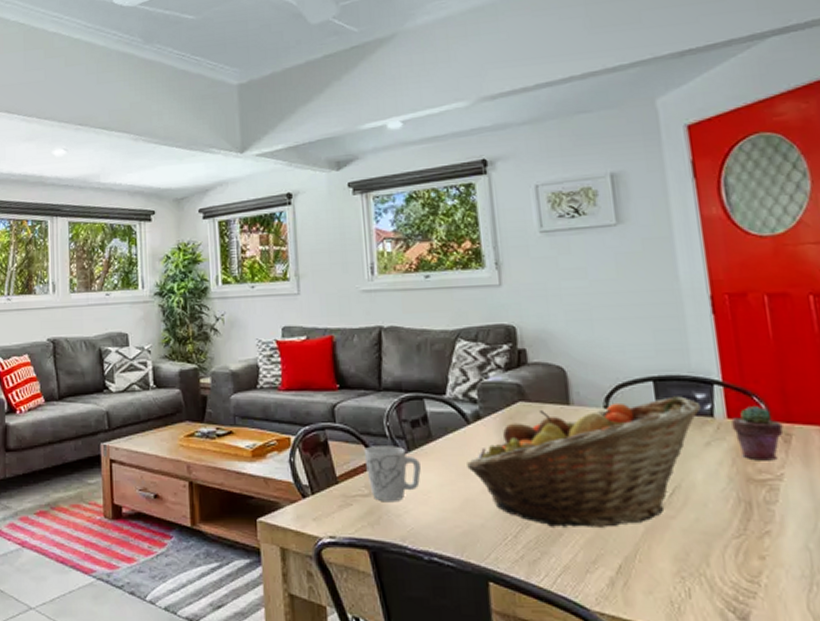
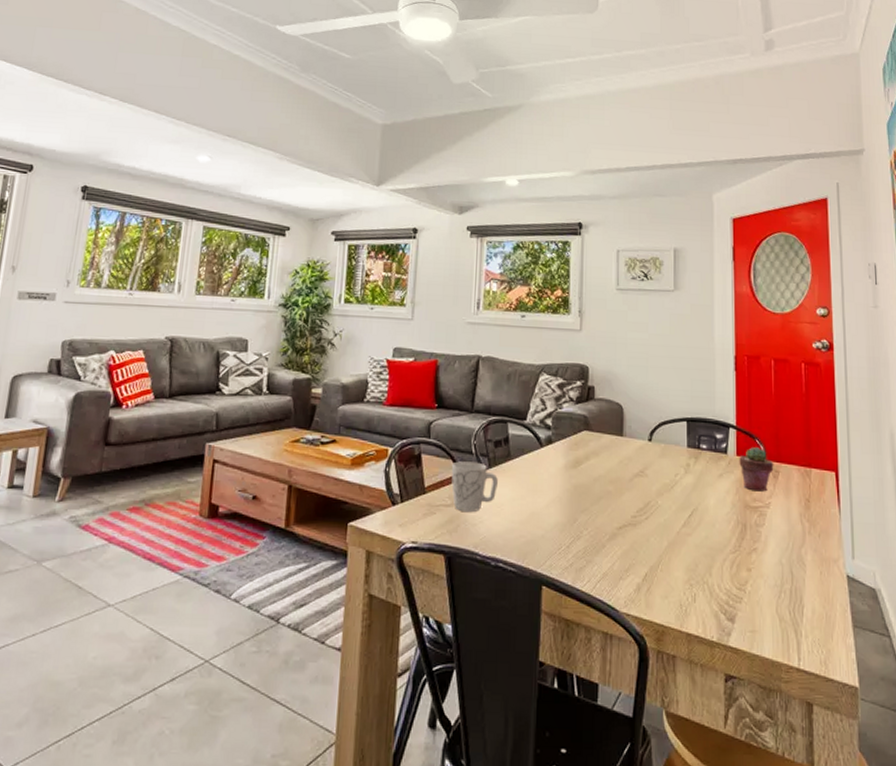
fruit basket: present [467,396,701,527] -> none [536,435,719,541]

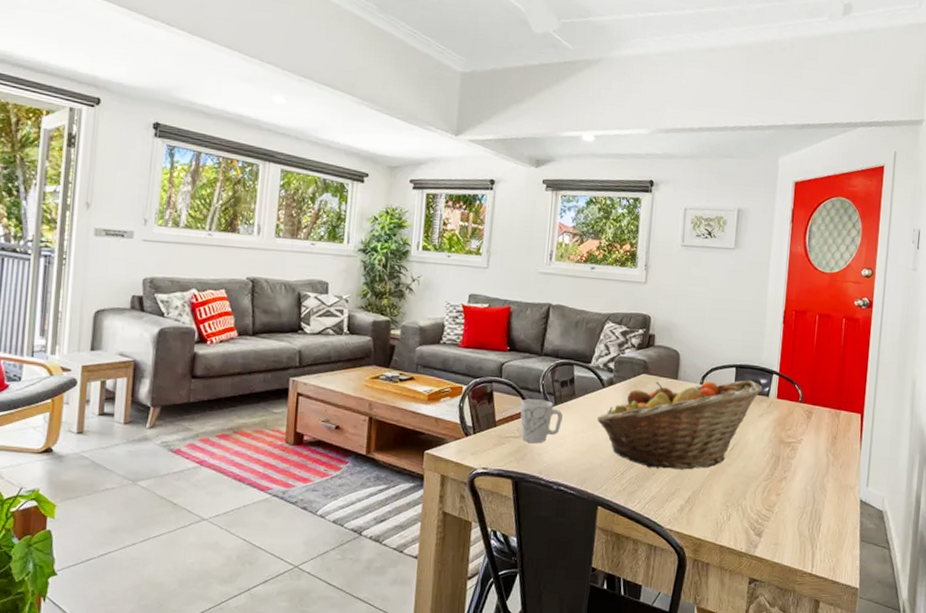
fruit basket: none [536,435,719,541] -> present [597,380,763,470]
potted succulent: present [739,446,774,492] -> none [778,390,809,430]

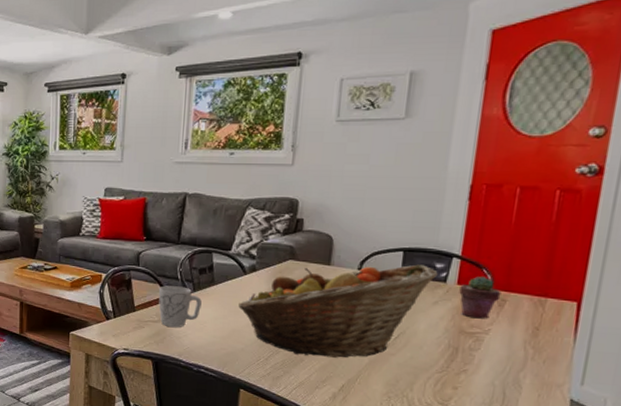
potted succulent: none [778,390,809,430] -> present [459,275,502,319]

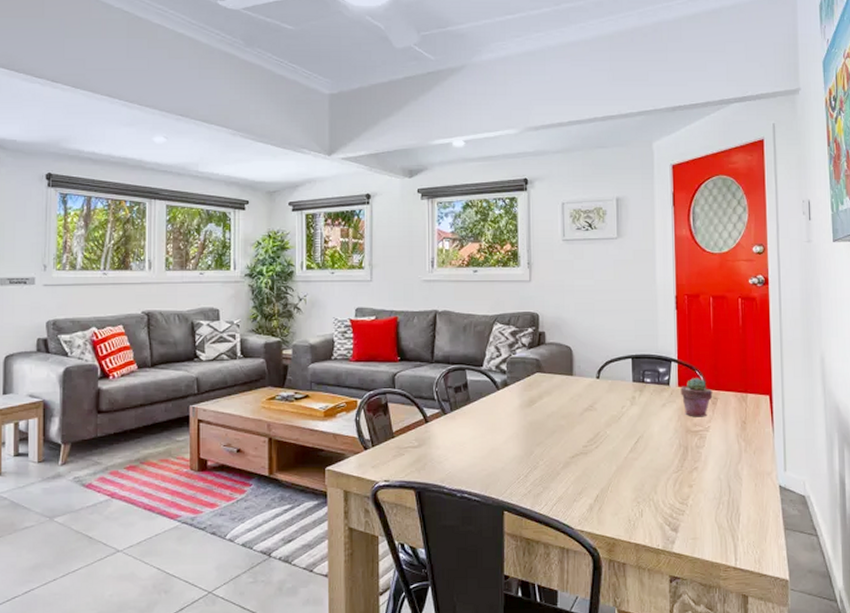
mug: present [158,285,202,327] -> none [416,407,459,451]
fruit basket: present [238,264,438,358] -> none [495,370,662,468]

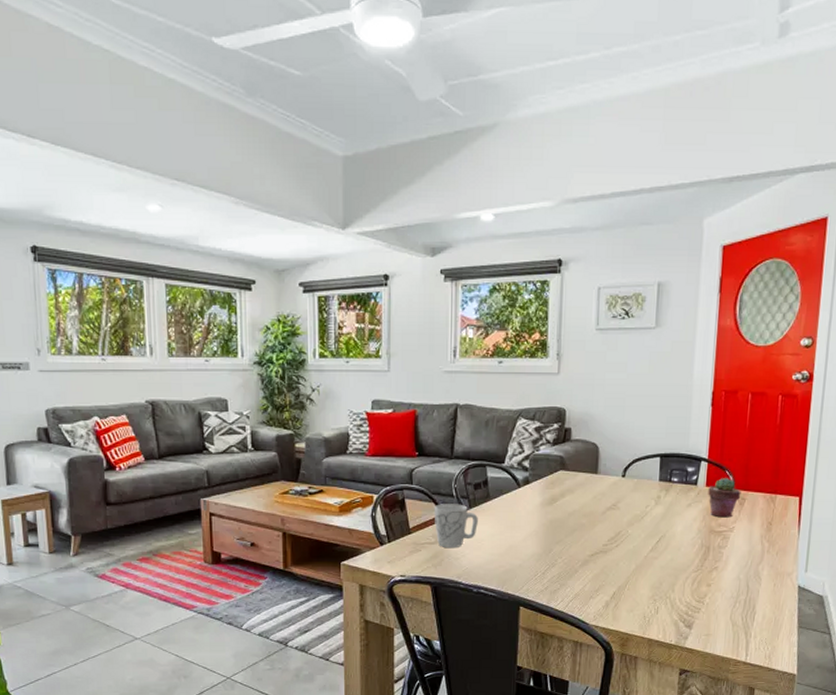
mug: none [416,407,459,451] -> present [434,504,478,547]

